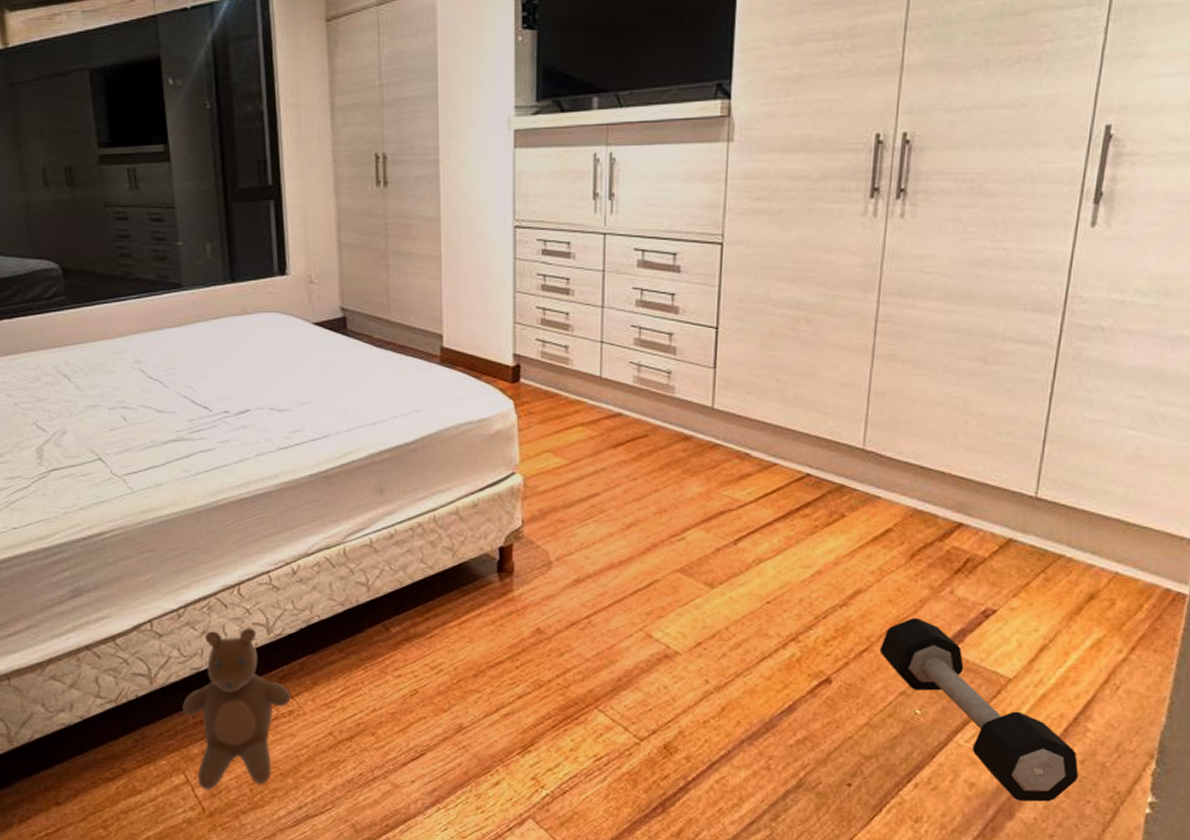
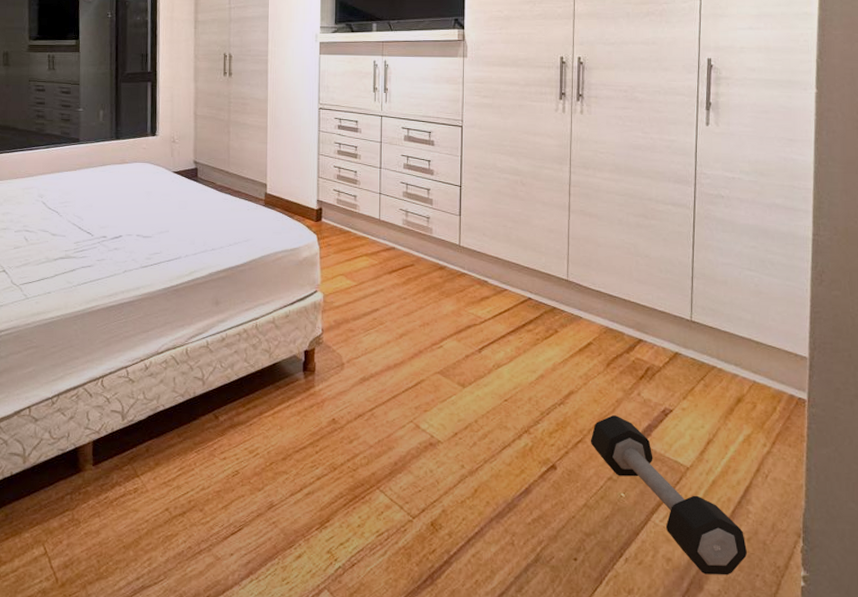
teddy bear: present [182,628,291,789] -> none [48,414,137,561]

